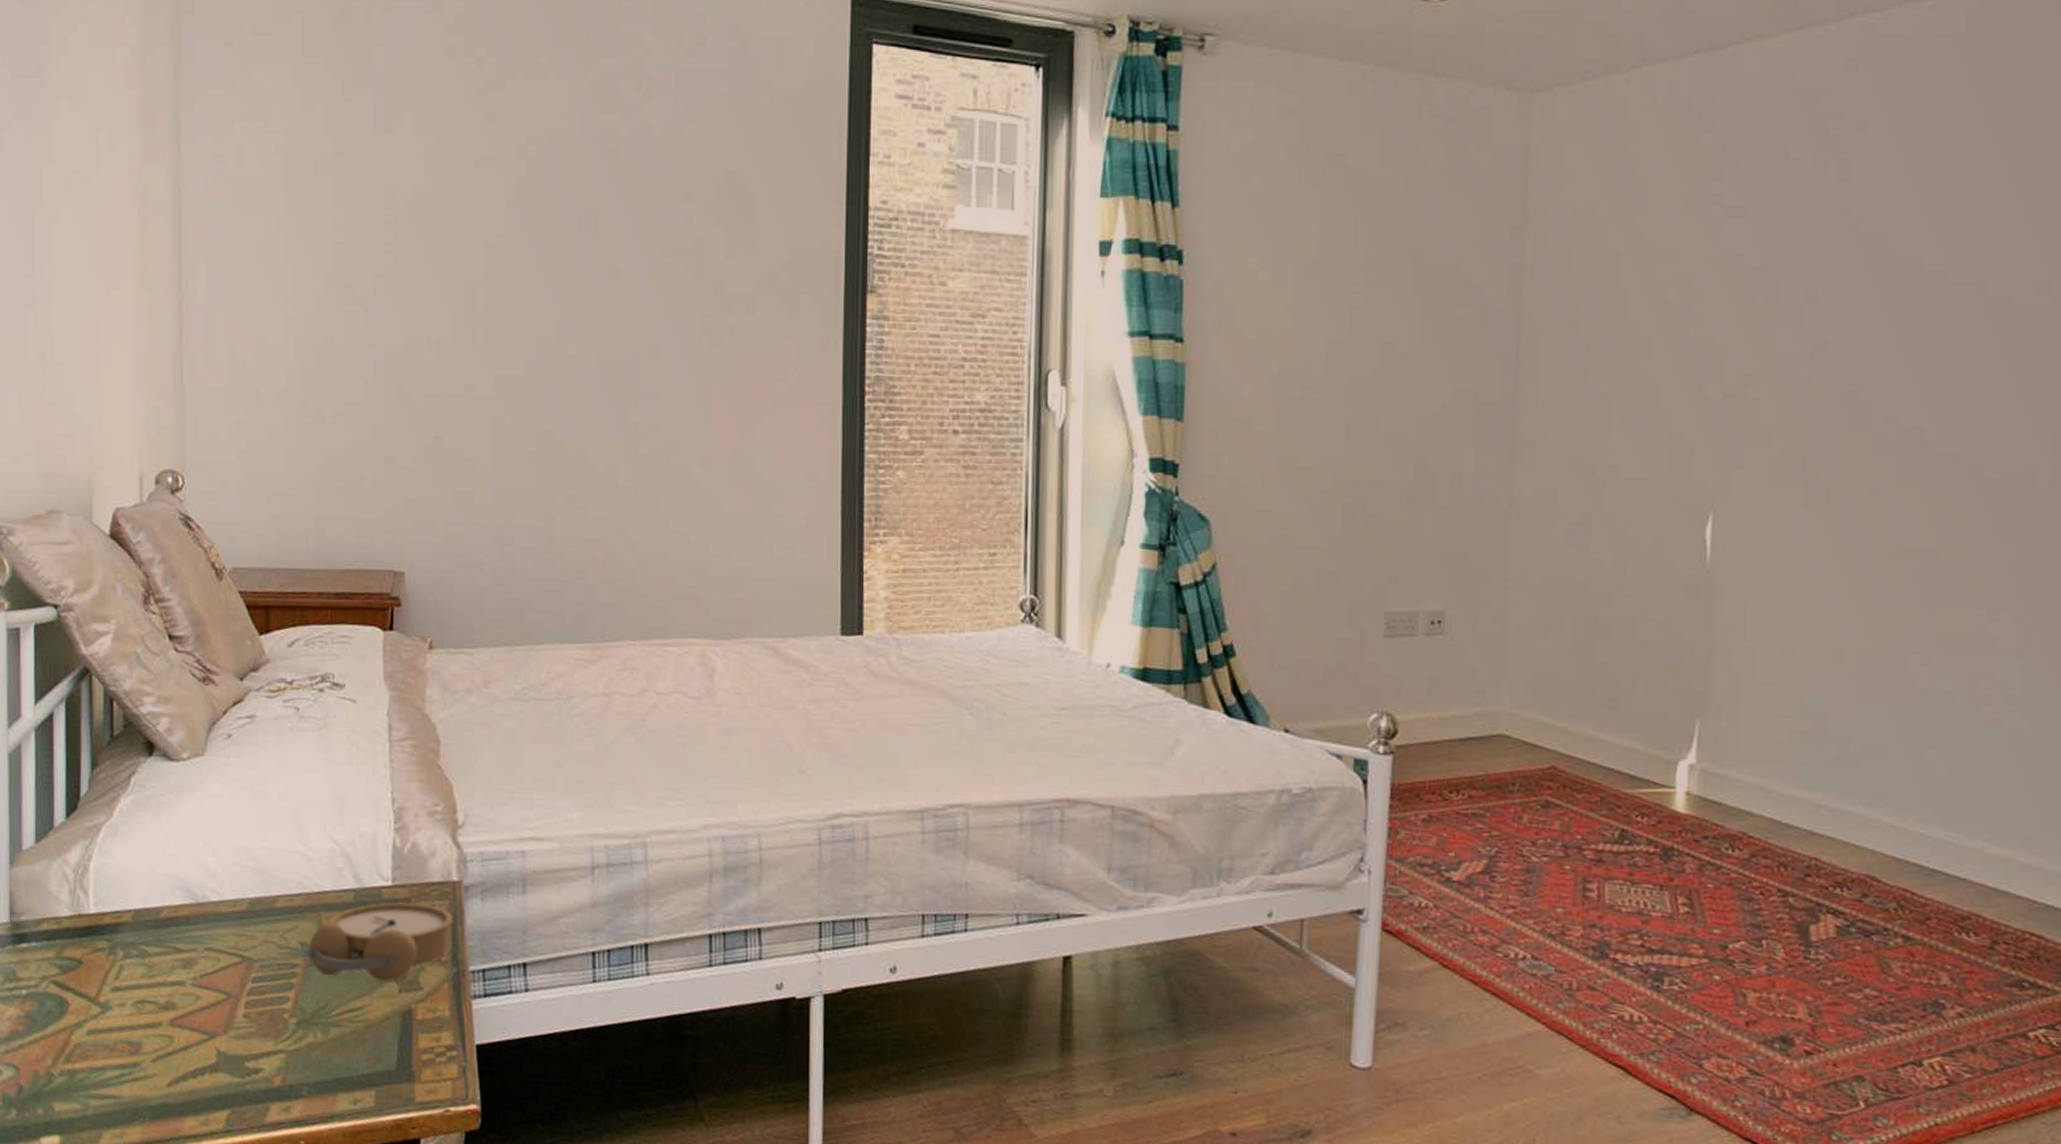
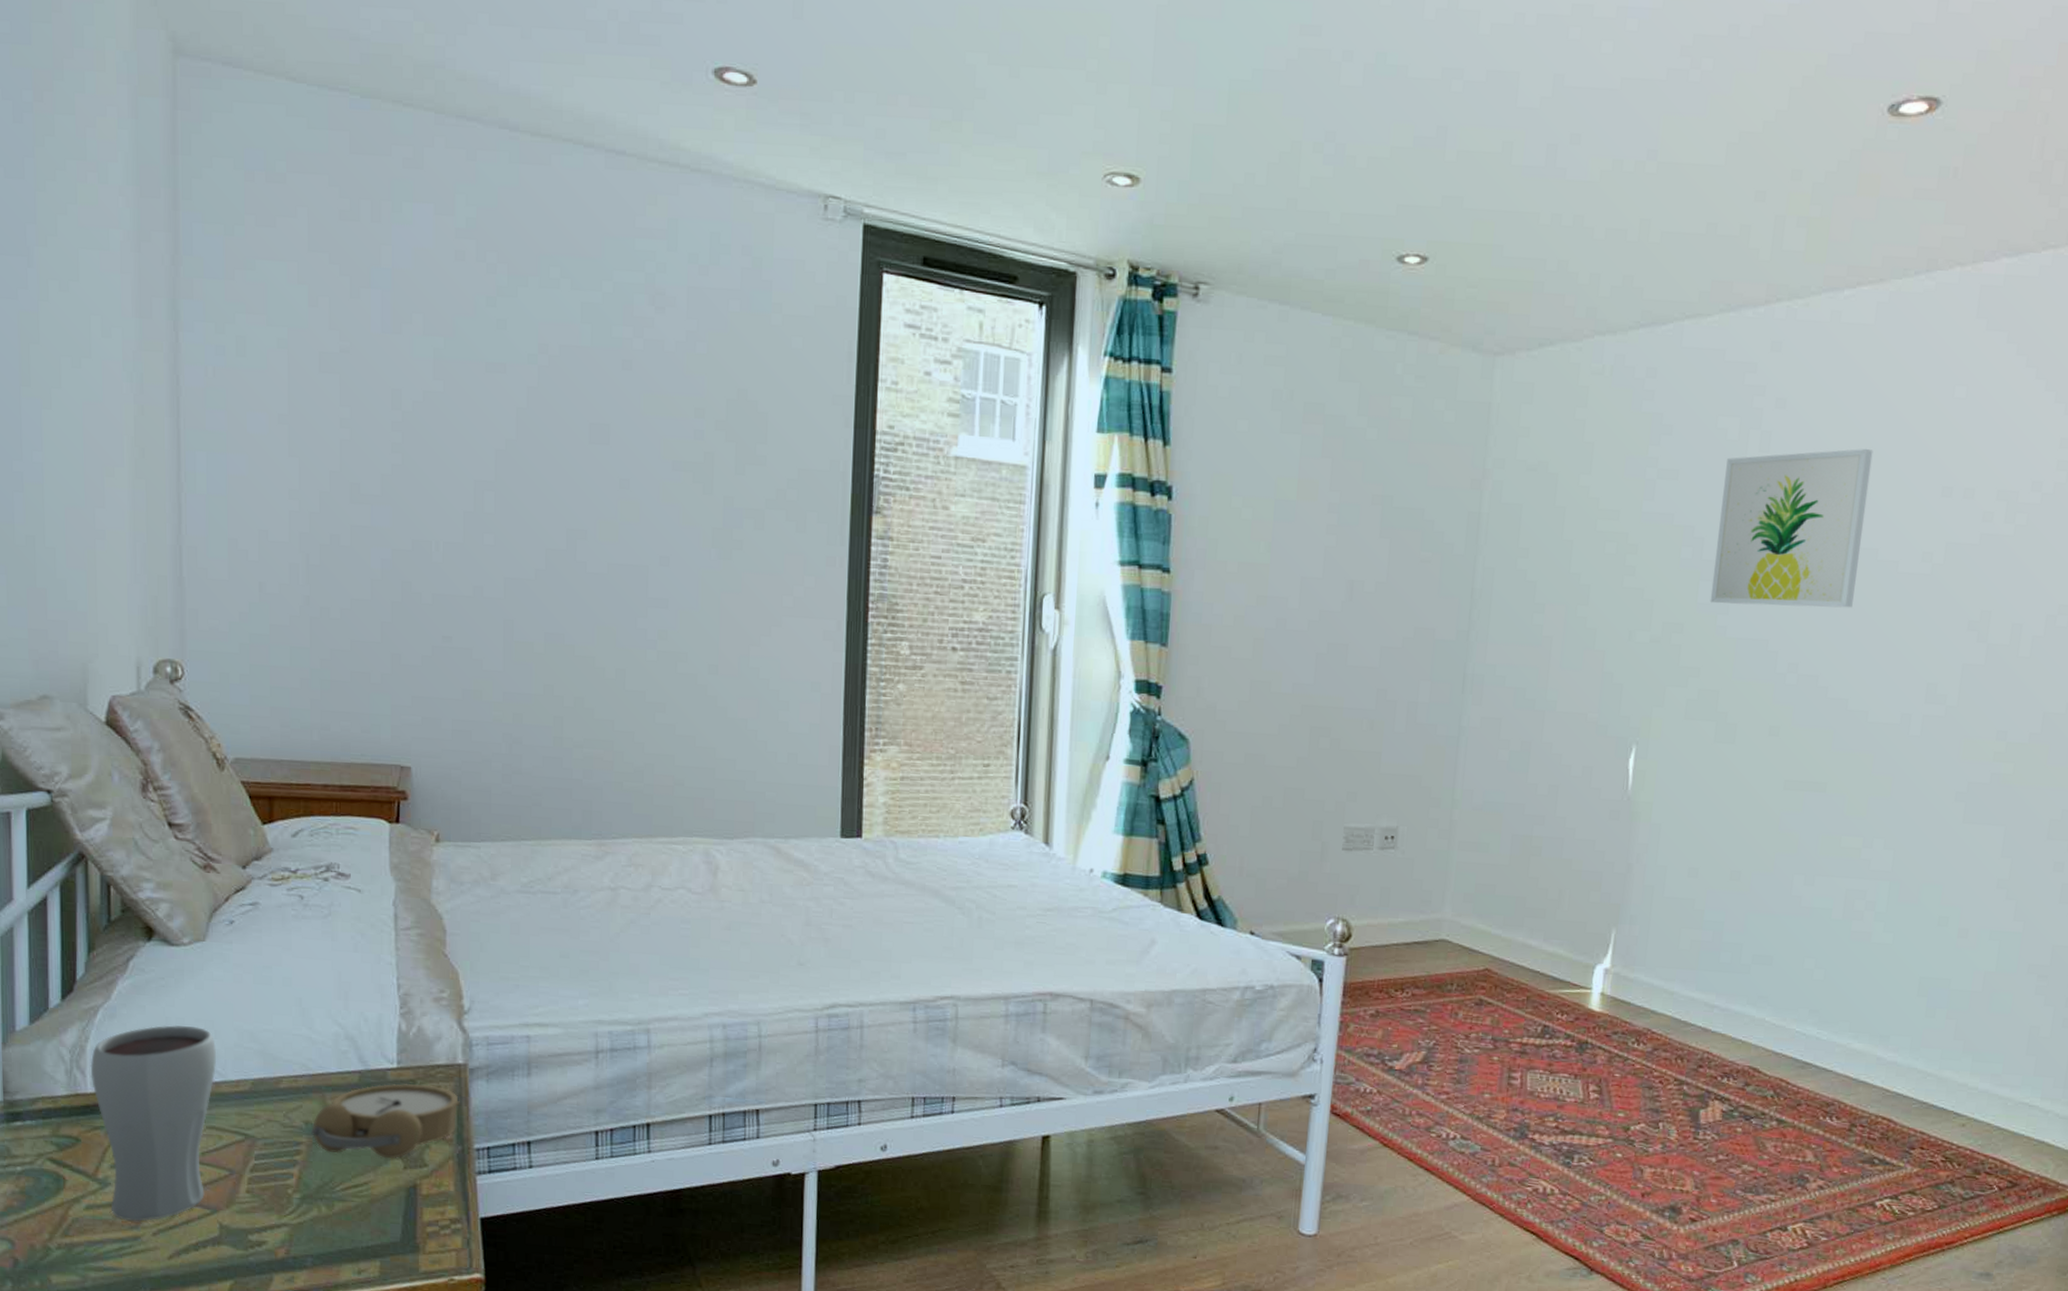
drinking glass: none [93,843,214,1047] -> present [90,1025,216,1221]
wall art: none [1790,173,1973,352] -> present [1710,449,1873,608]

